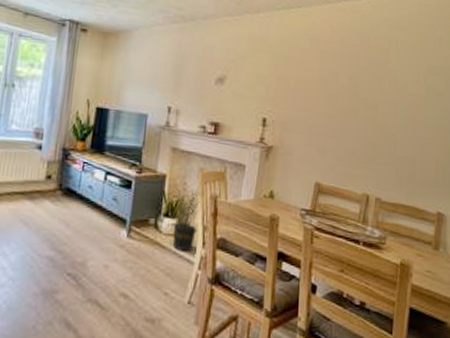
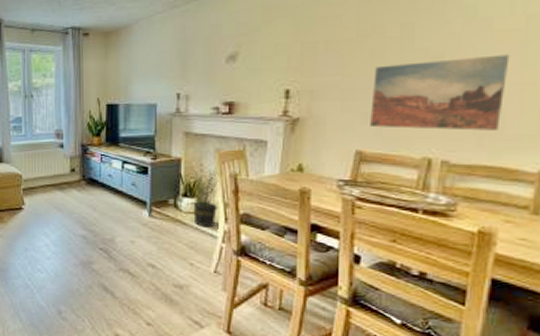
wall art: none [326,108,418,175] -> present [370,54,510,131]

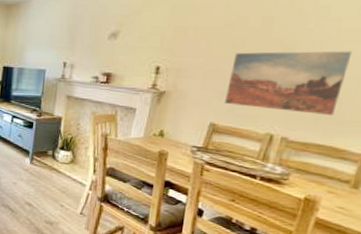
potted plant: present [192,166,219,228] -> none [67,126,92,177]

